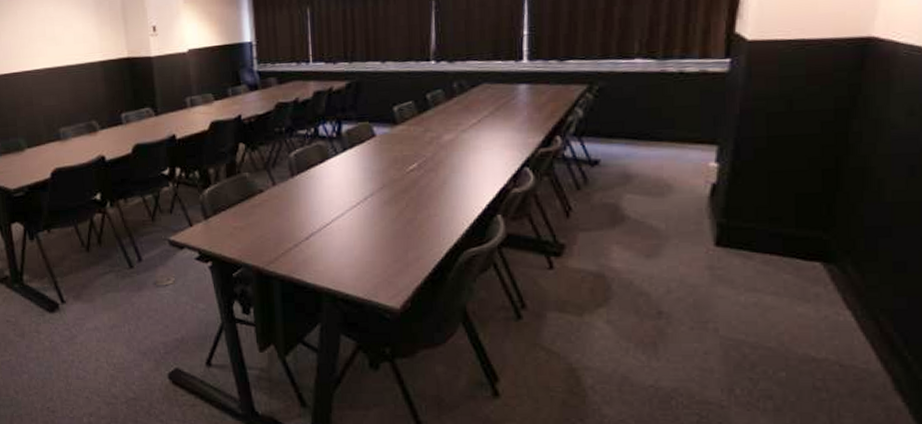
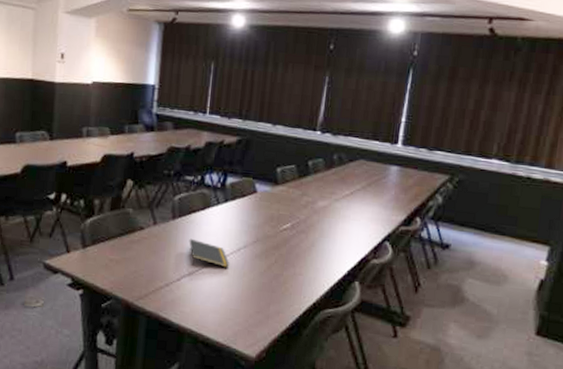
notepad: none [312,194,358,222] -> present [189,238,229,268]

